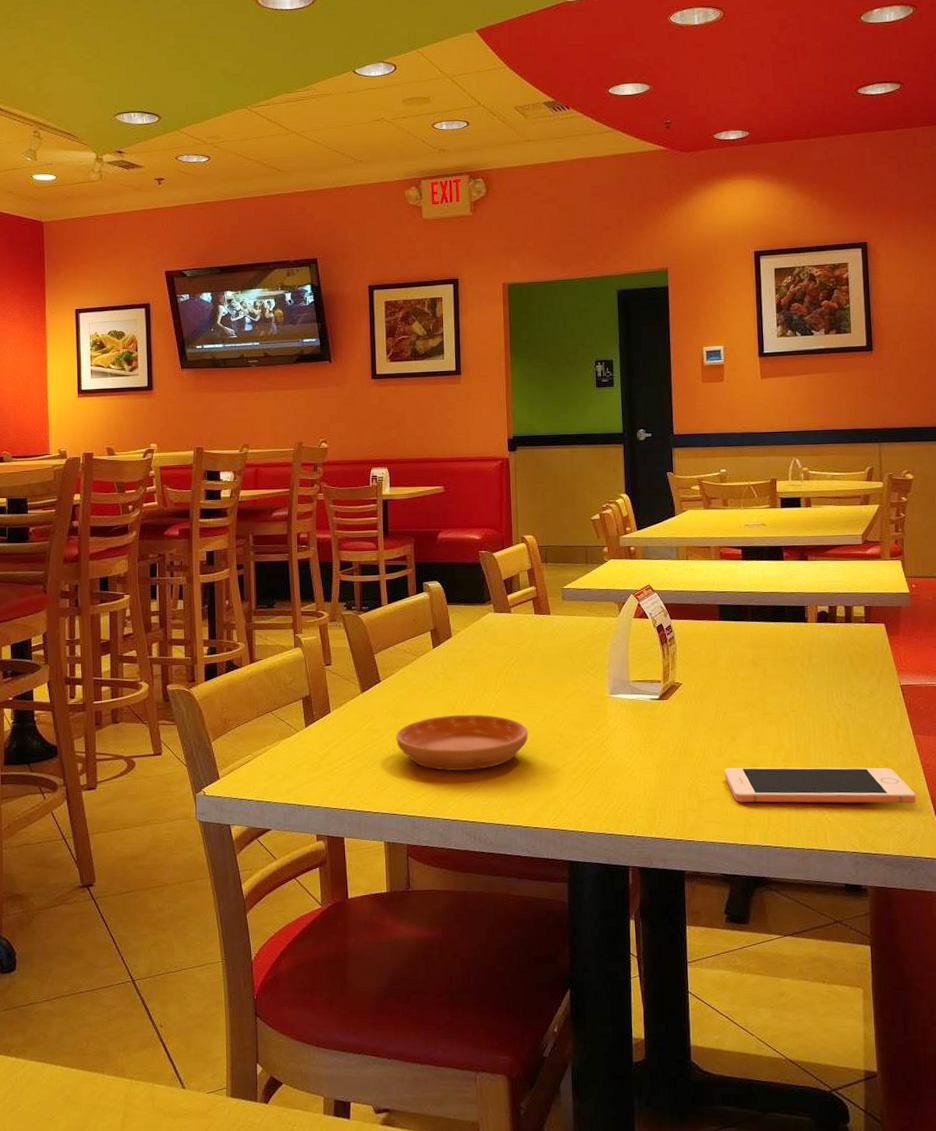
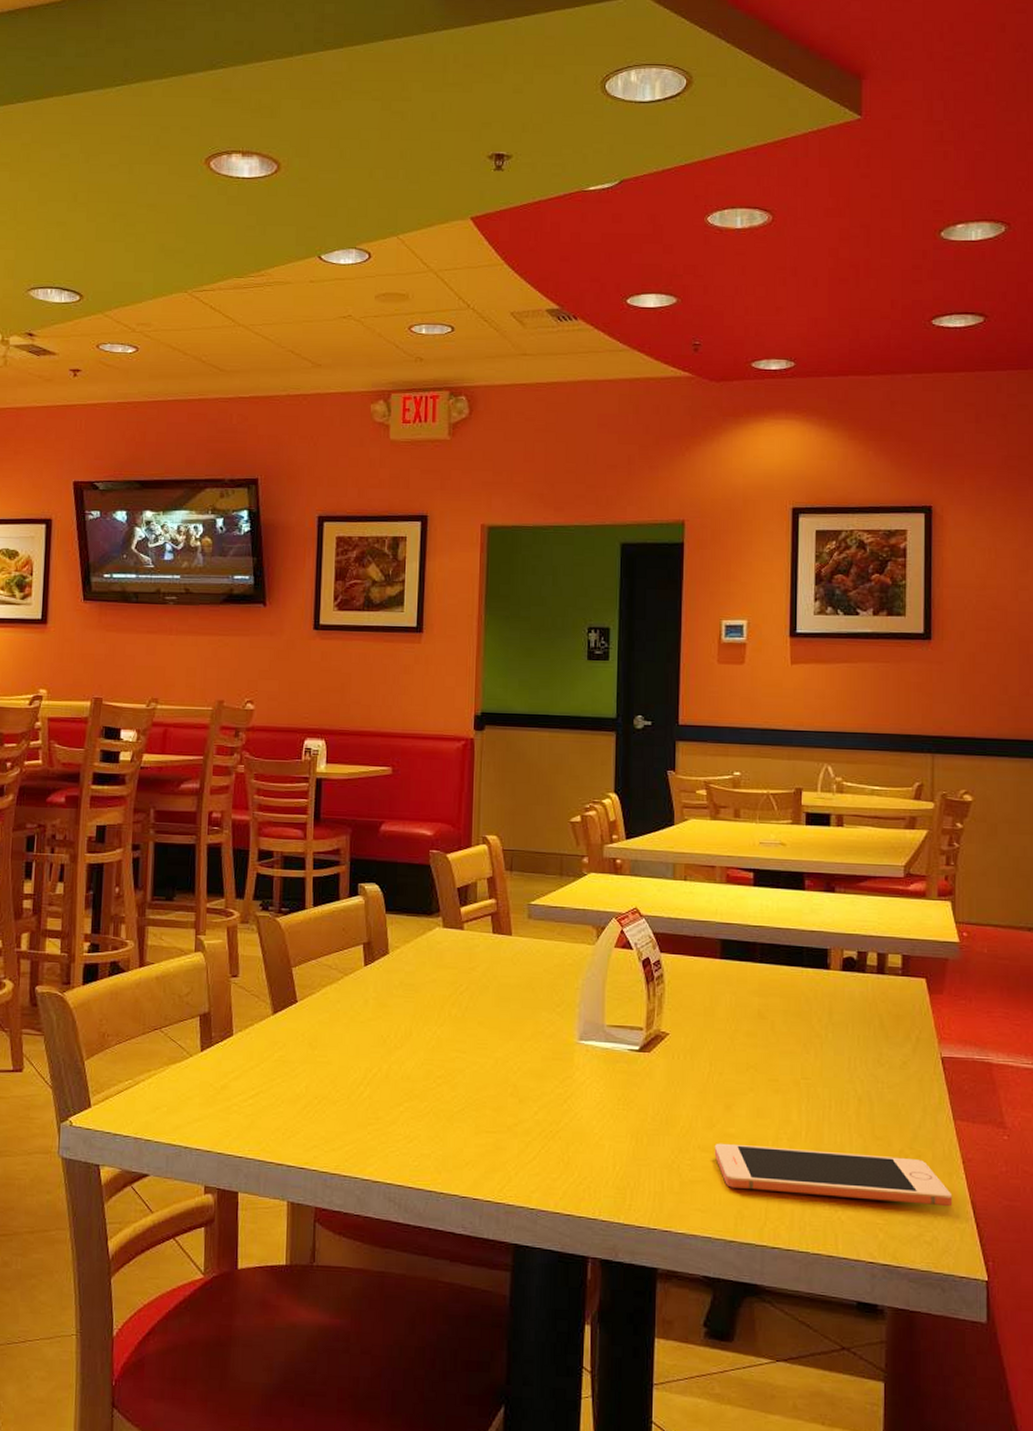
saucer: present [396,714,529,772] -> none [311,1050,475,1121]

